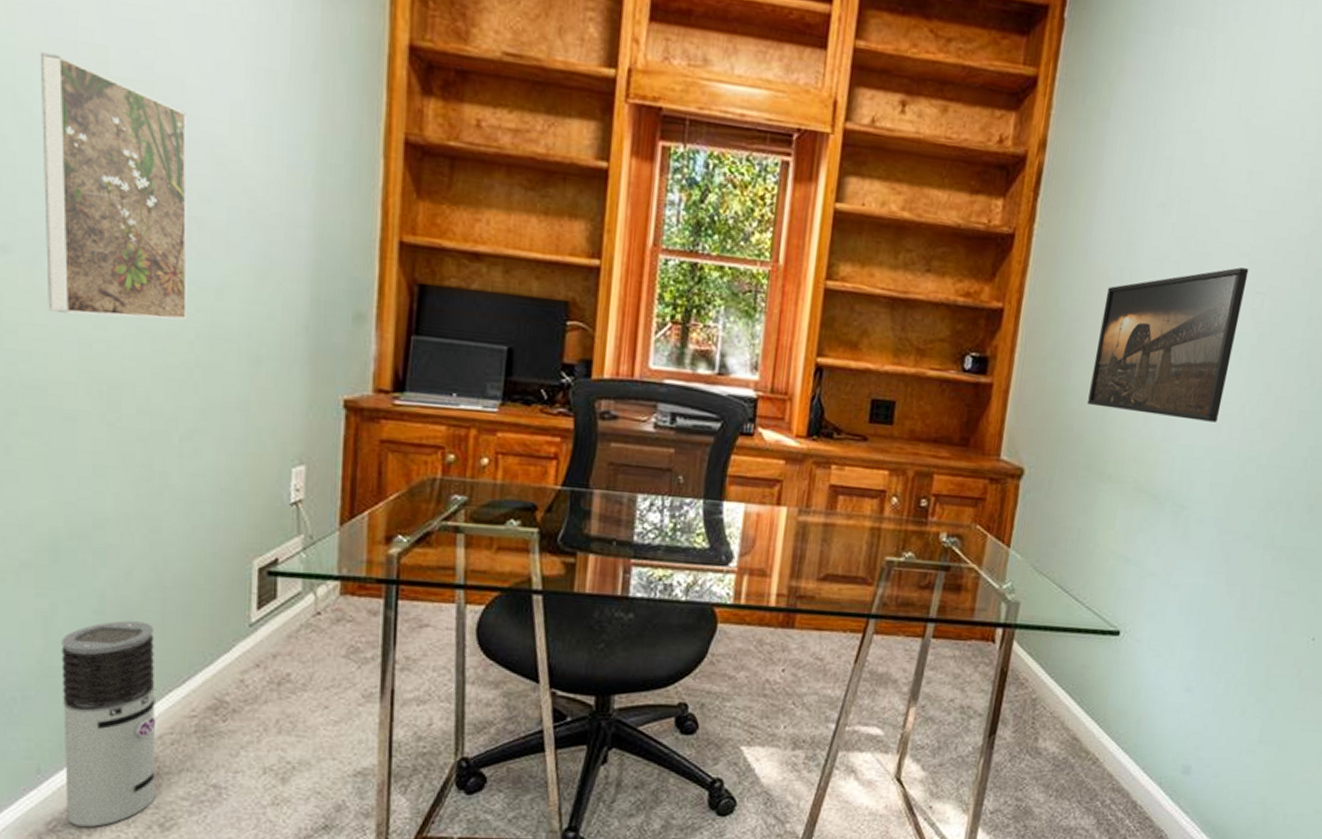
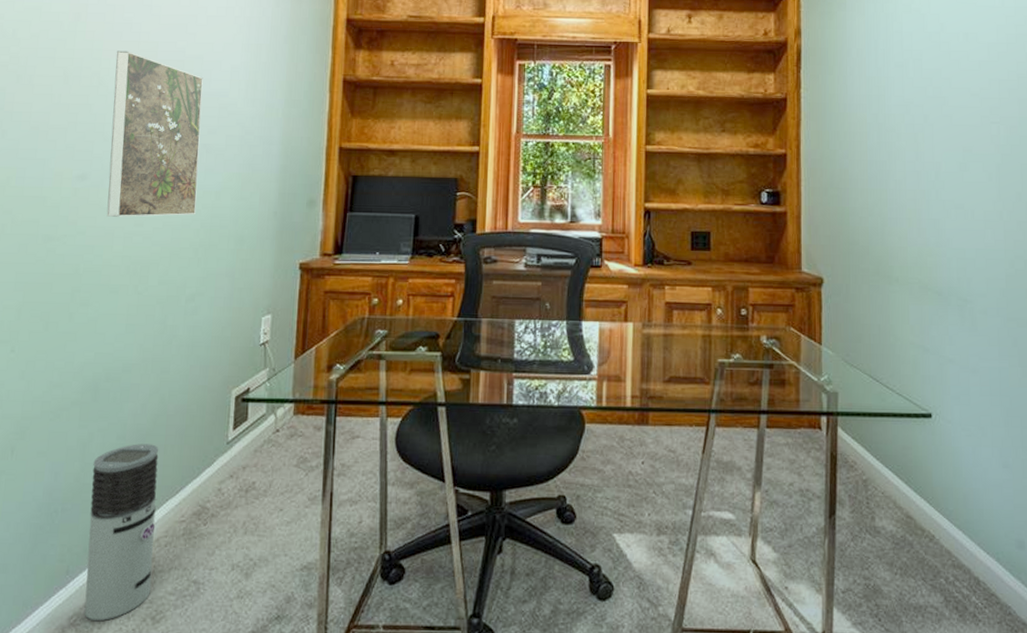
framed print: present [1088,267,1249,423] -> none [867,105,982,228]

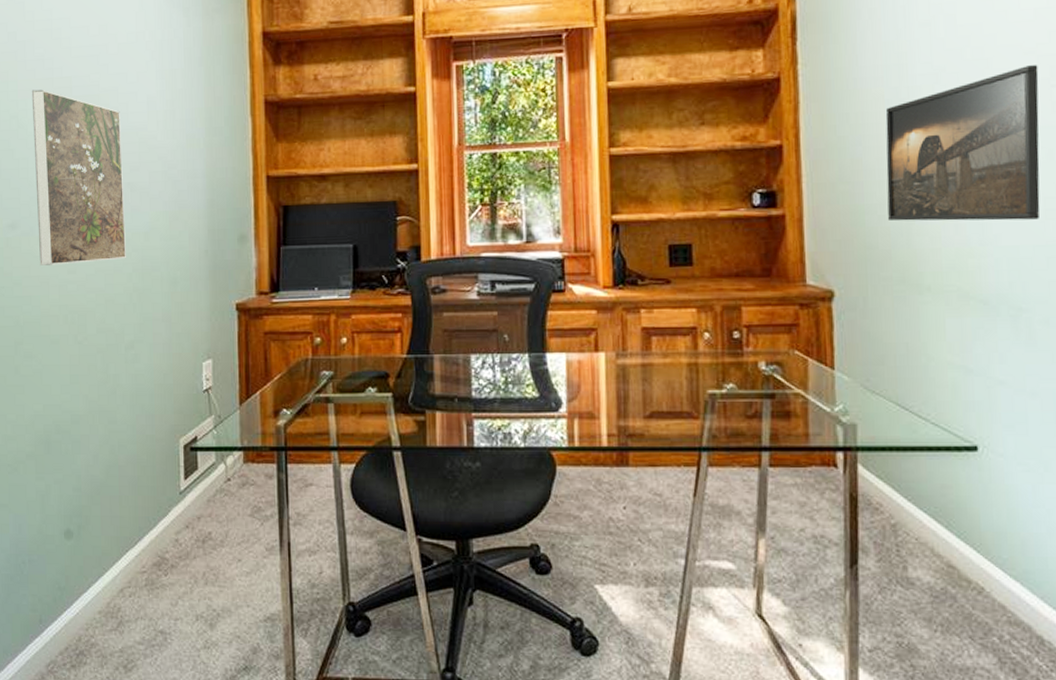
air purifier: present [84,444,159,622] -> none [53,495,120,669]
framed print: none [867,105,982,228] -> present [885,65,1040,221]

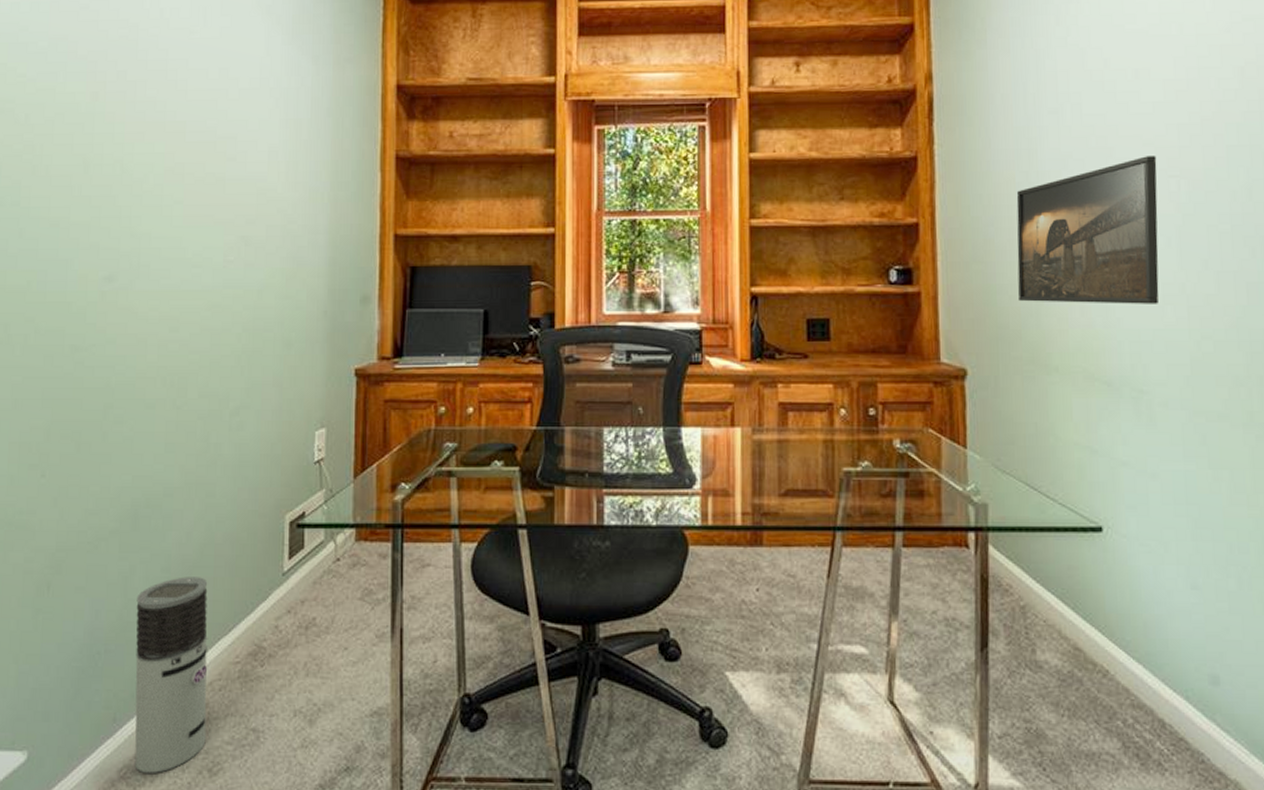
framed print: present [31,89,126,266] -> none [138,133,238,322]
air purifier: none [53,495,120,669] -> present [134,577,209,774]

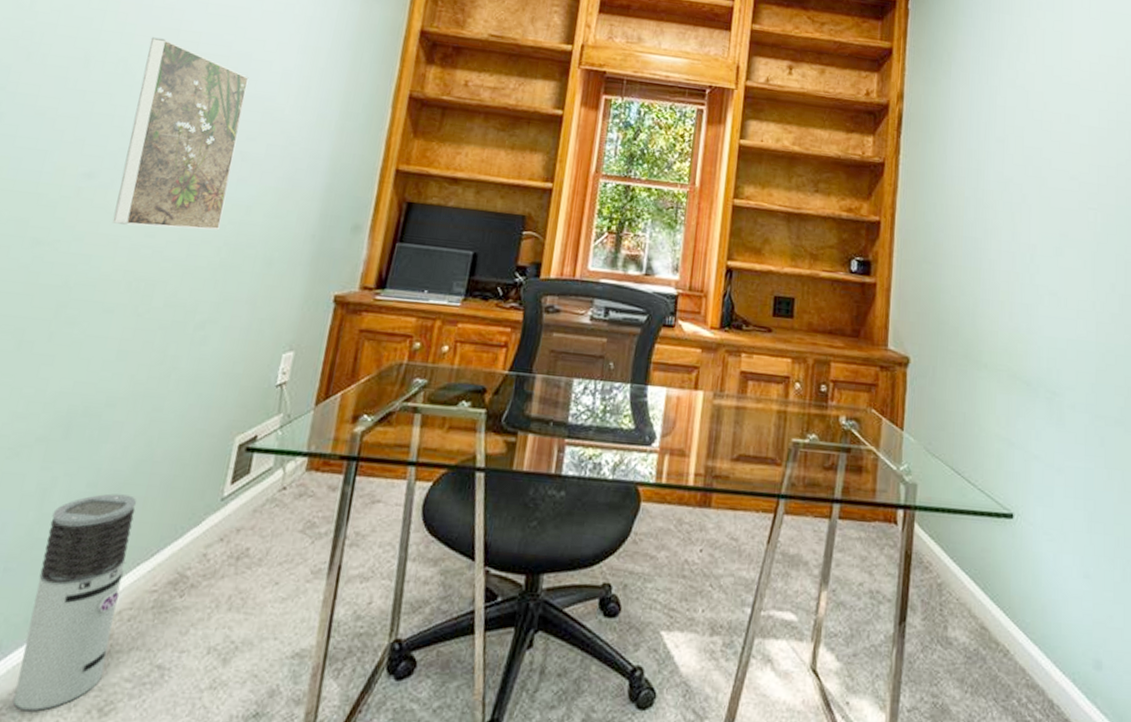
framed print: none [138,133,238,322] -> present [112,37,249,231]
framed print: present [1016,156,1159,304] -> none [959,188,1080,317]

